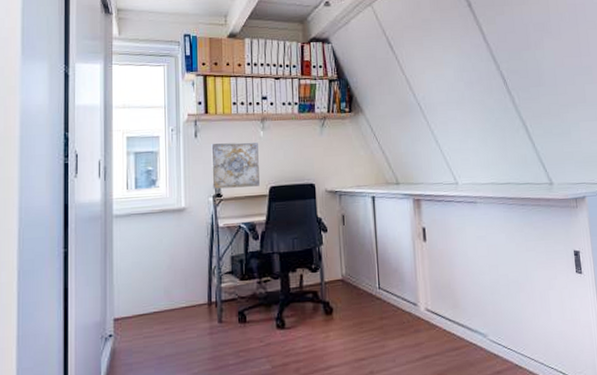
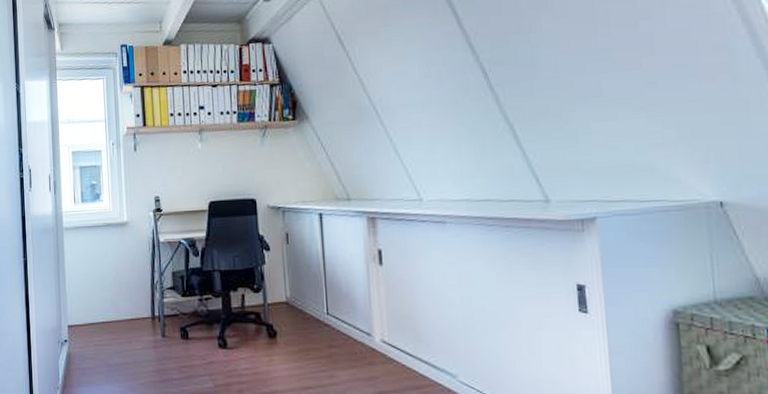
wall art: present [211,142,260,189] -> none [150,155,199,204]

